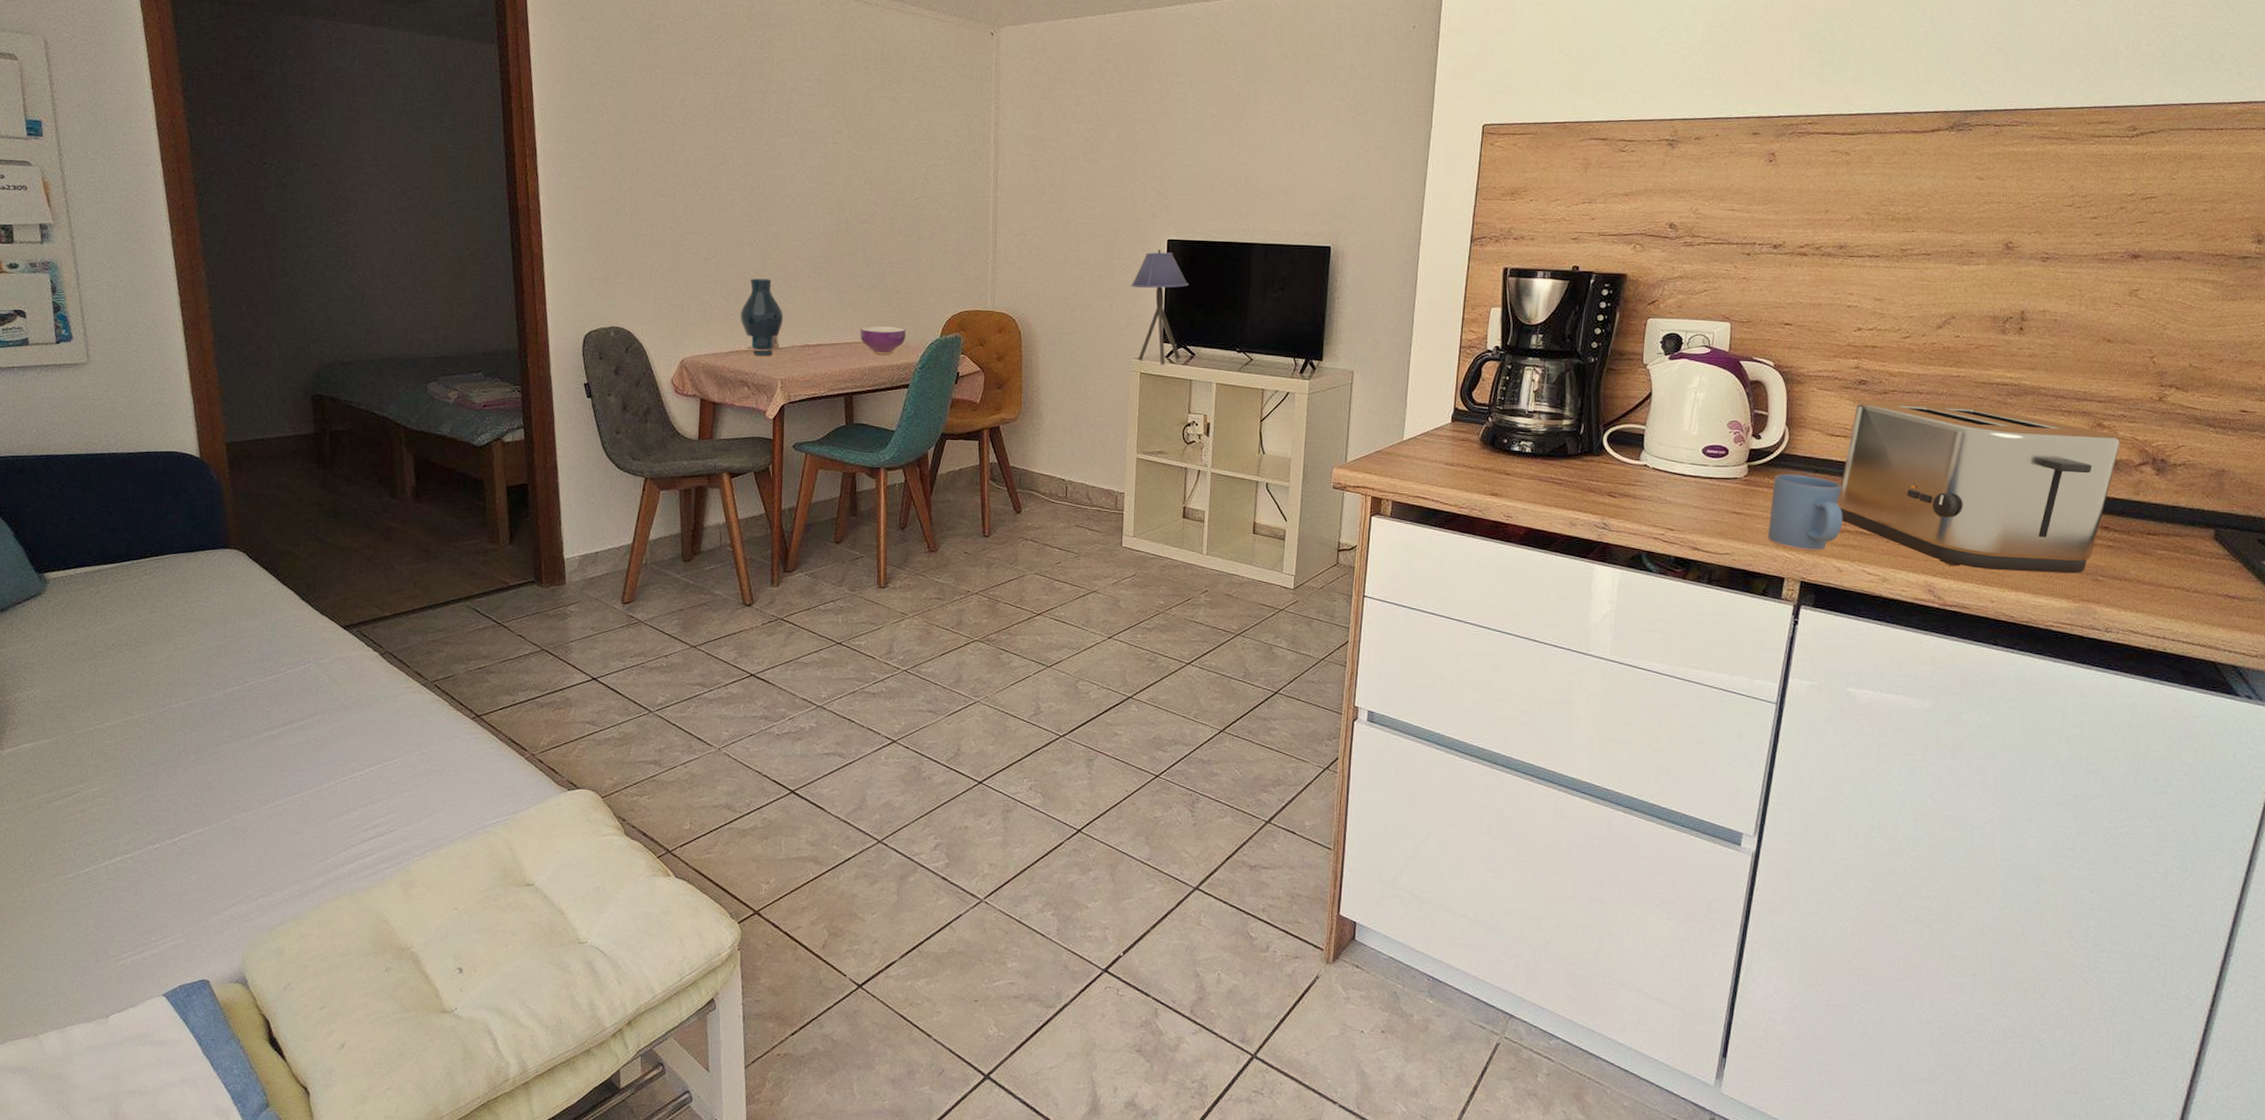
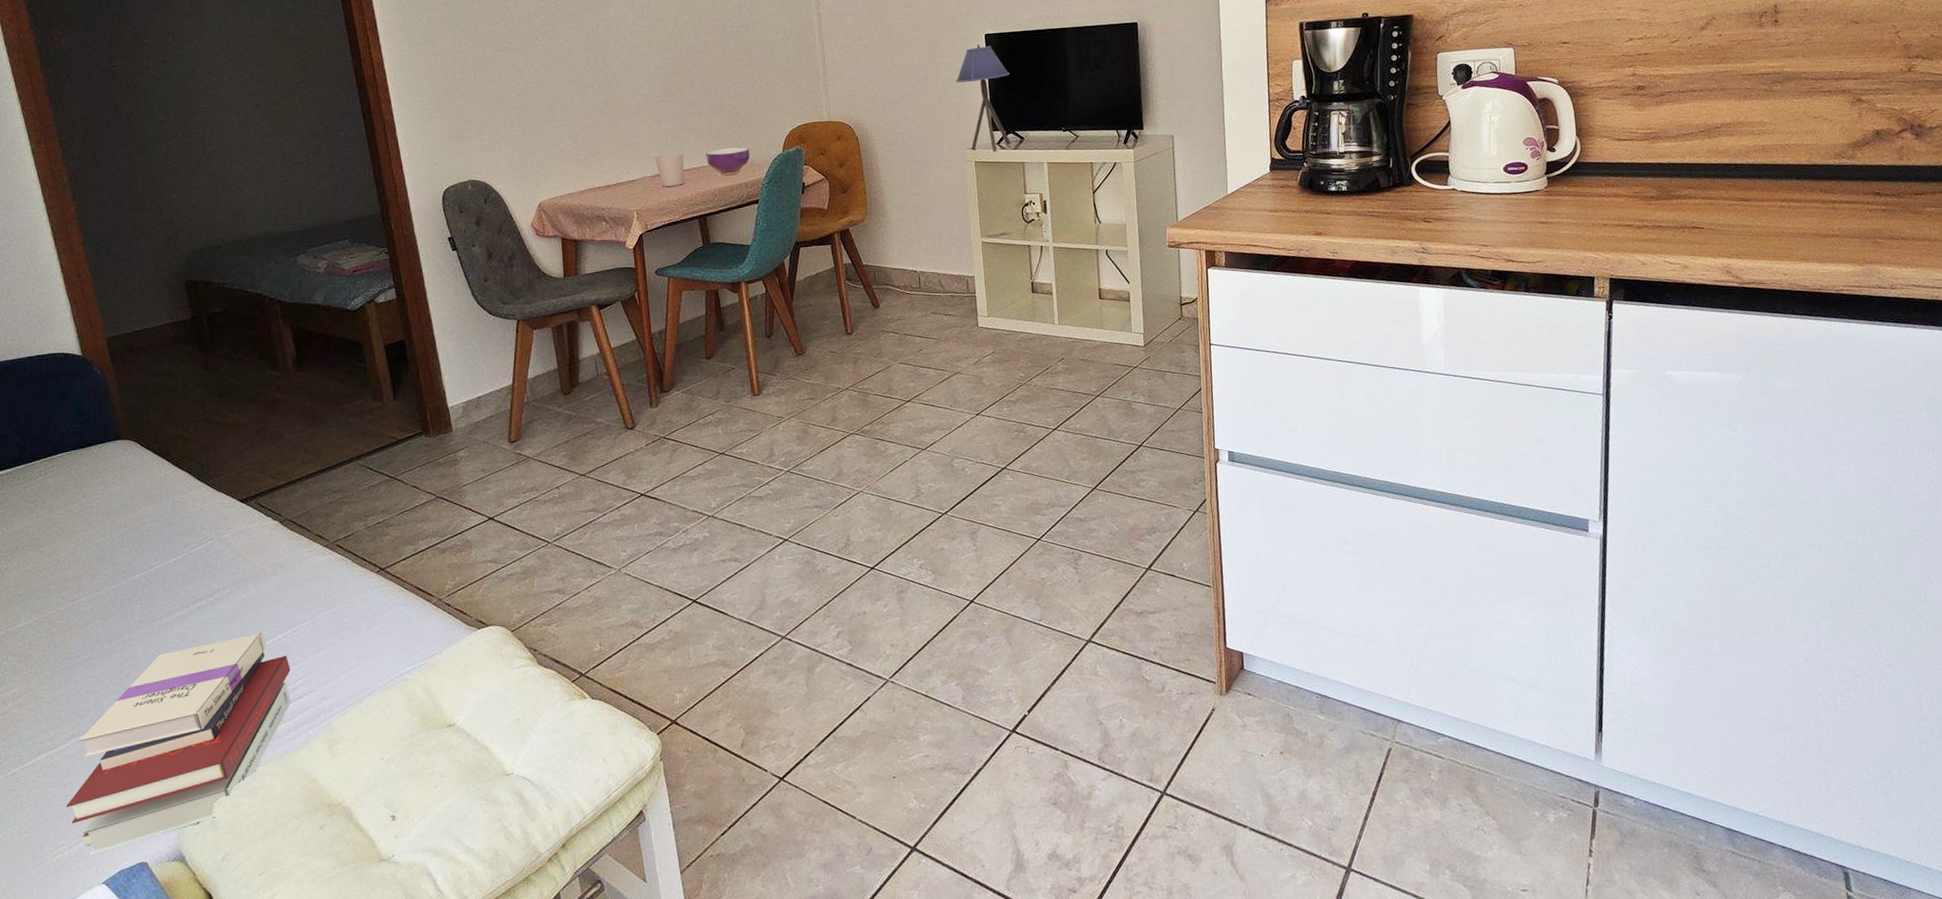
books: none [135,764,374,966] -> present [67,633,292,855]
vase: present [740,278,784,357] -> none [590,117,632,191]
dixie cup: none [807,324,837,359] -> present [655,152,685,187]
mug: present [1767,473,1843,552] -> none [1572,179,1641,251]
toaster: present [1837,400,2121,574] -> none [1632,97,1880,246]

